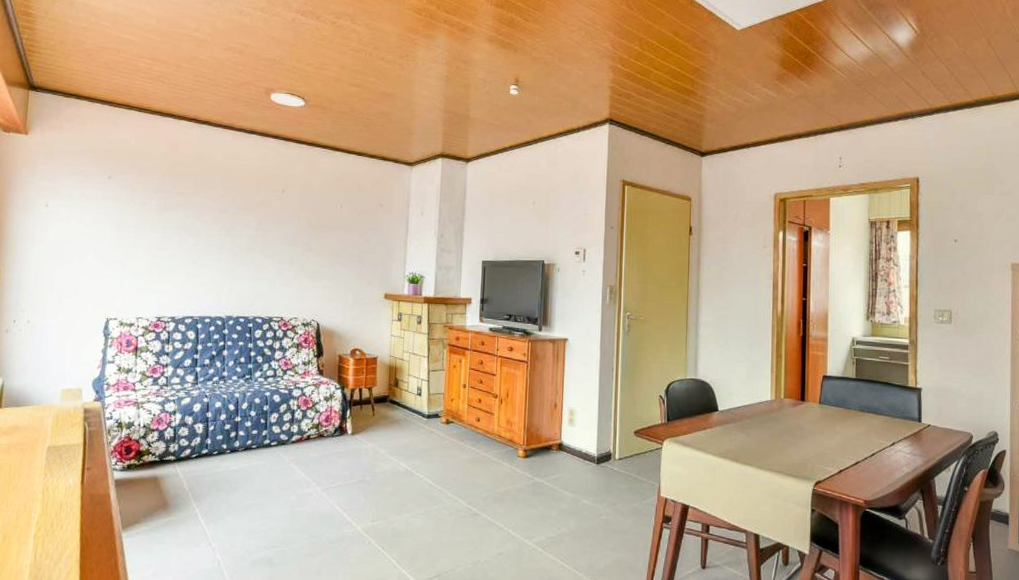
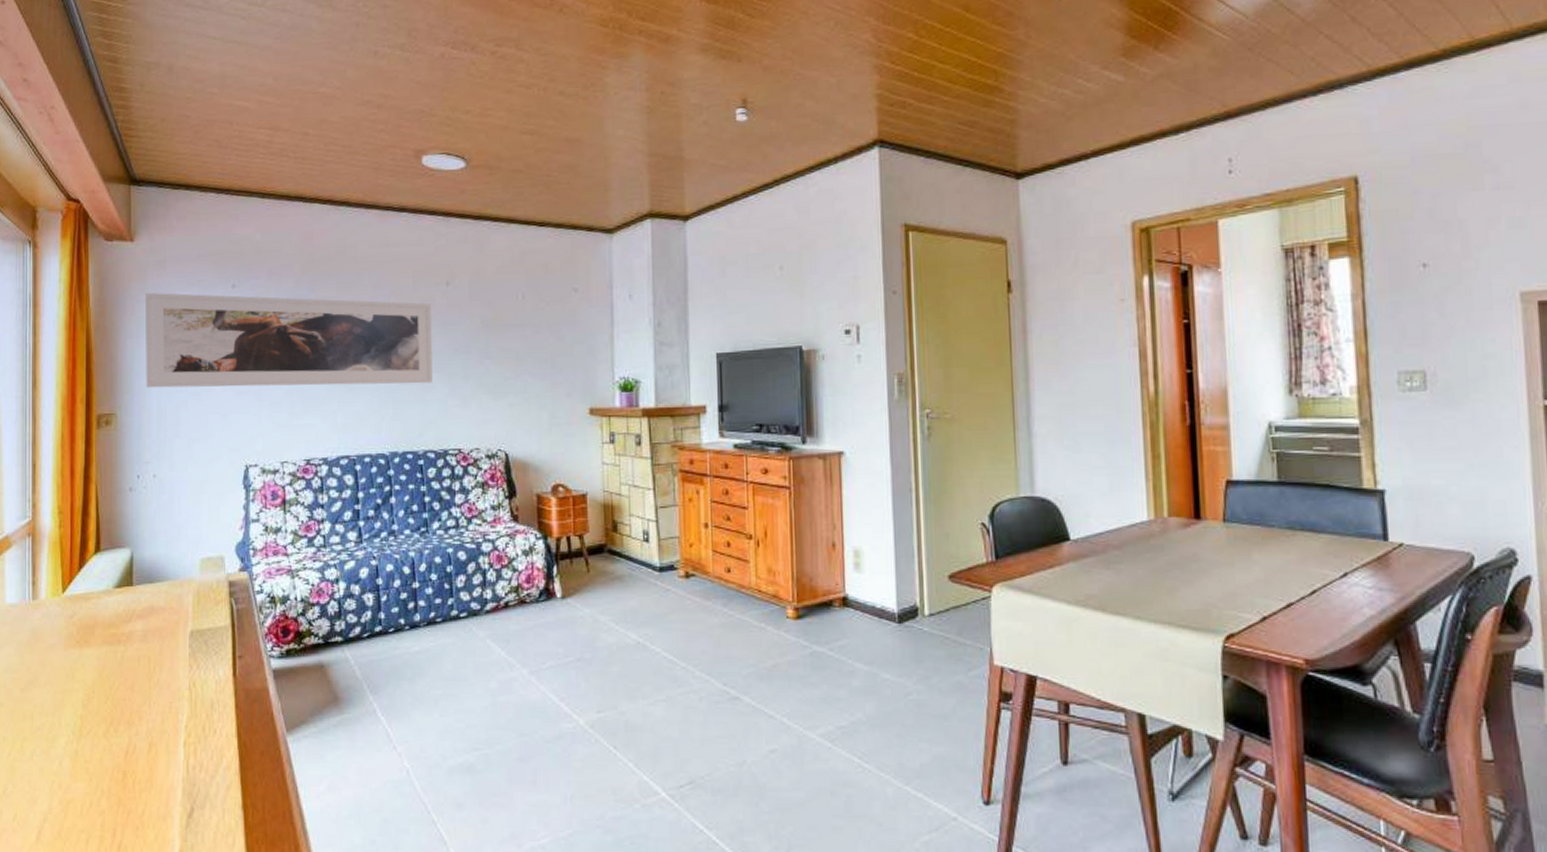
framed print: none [28,176,269,266] -> present [146,292,432,388]

